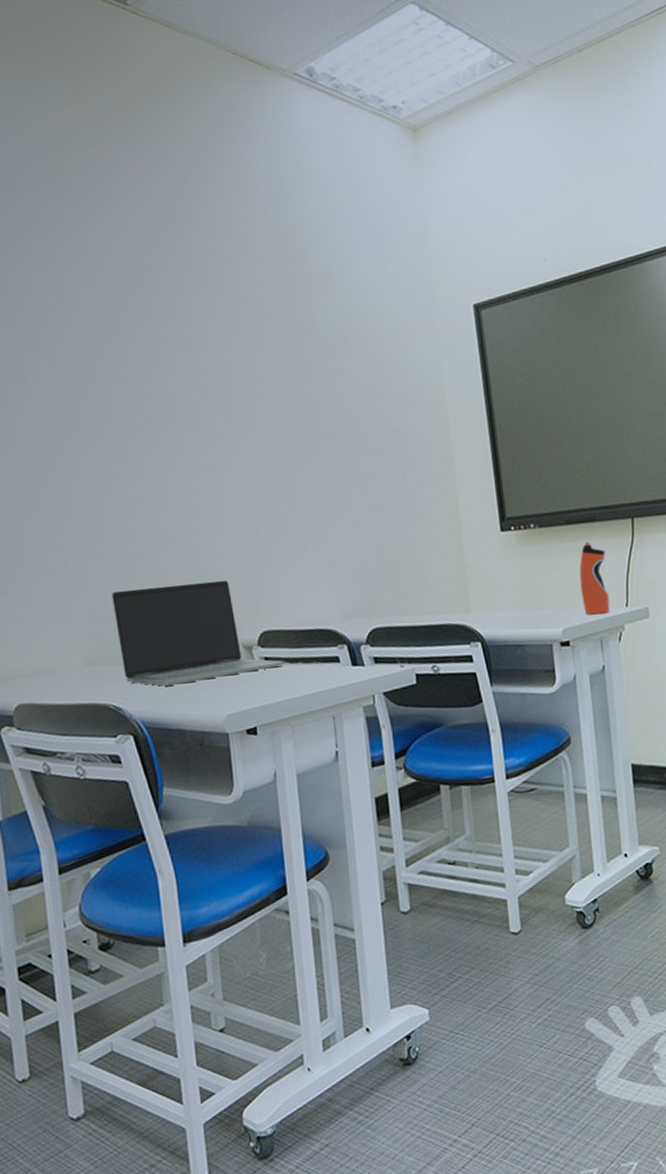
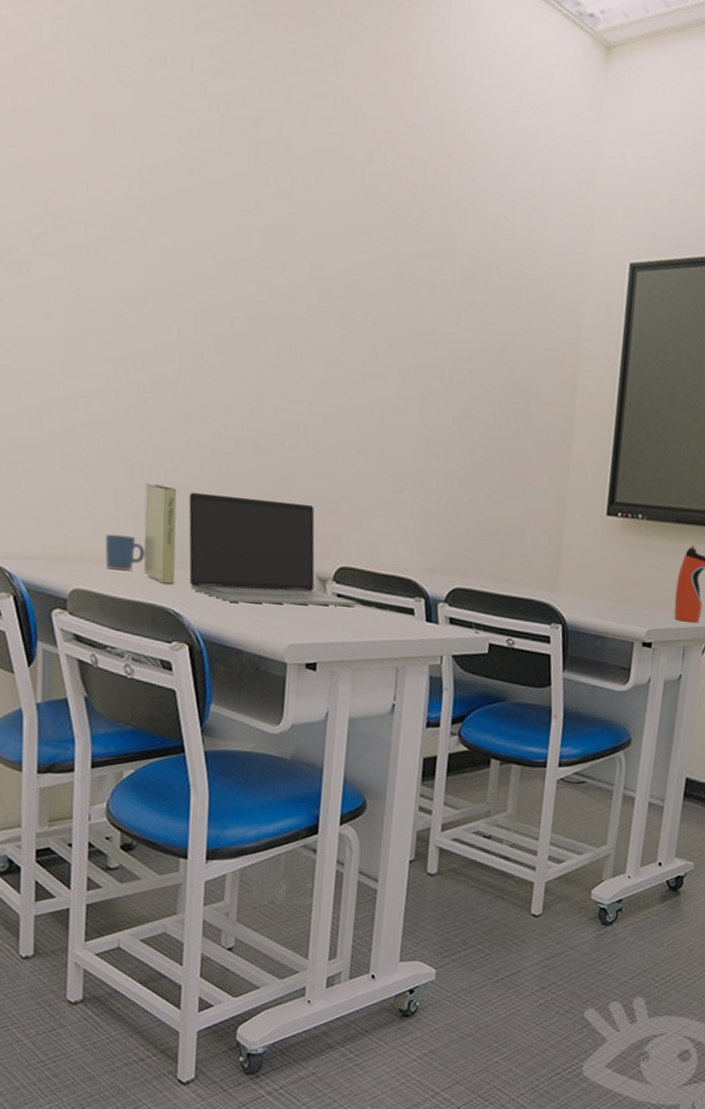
mug: none [40,643,79,679] -> present [105,534,145,571]
book: none [70,591,111,683] -> present [143,483,177,585]

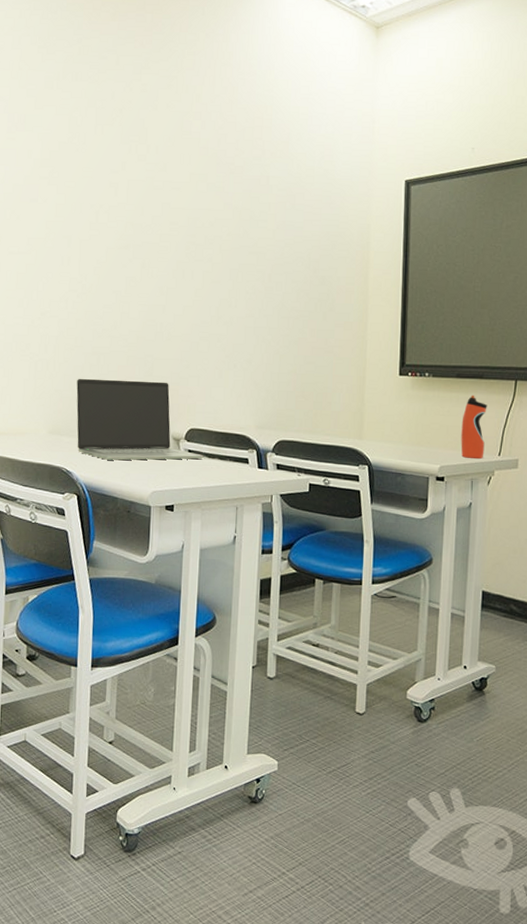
mug: present [105,534,145,571] -> none [16,413,45,441]
book: present [143,483,177,585] -> none [44,374,68,450]

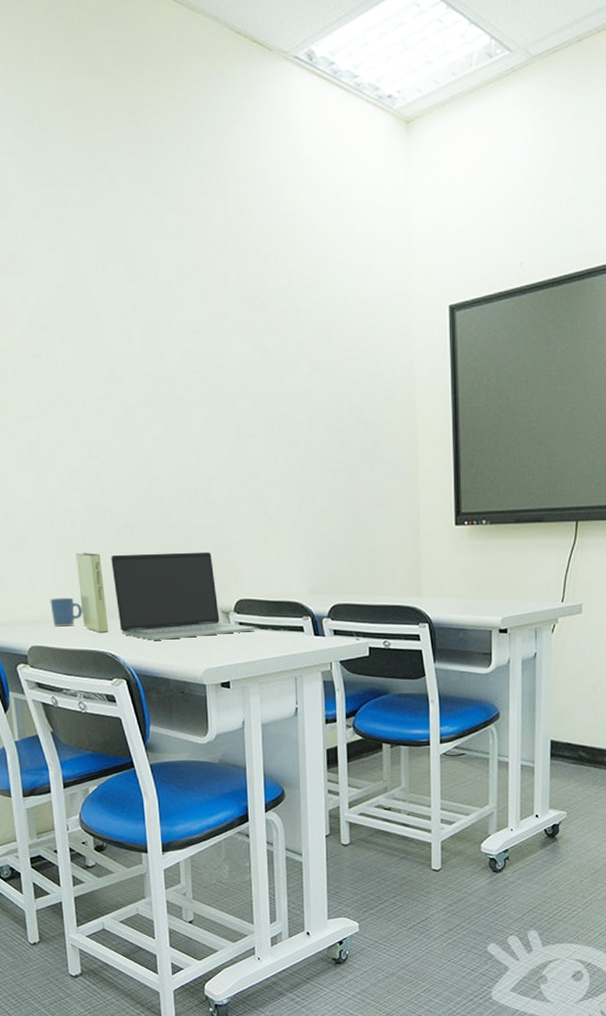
mug: none [16,413,45,441] -> present [50,597,82,627]
book: none [44,374,68,450] -> present [75,553,109,634]
water bottle: present [461,394,487,460] -> none [522,540,548,608]

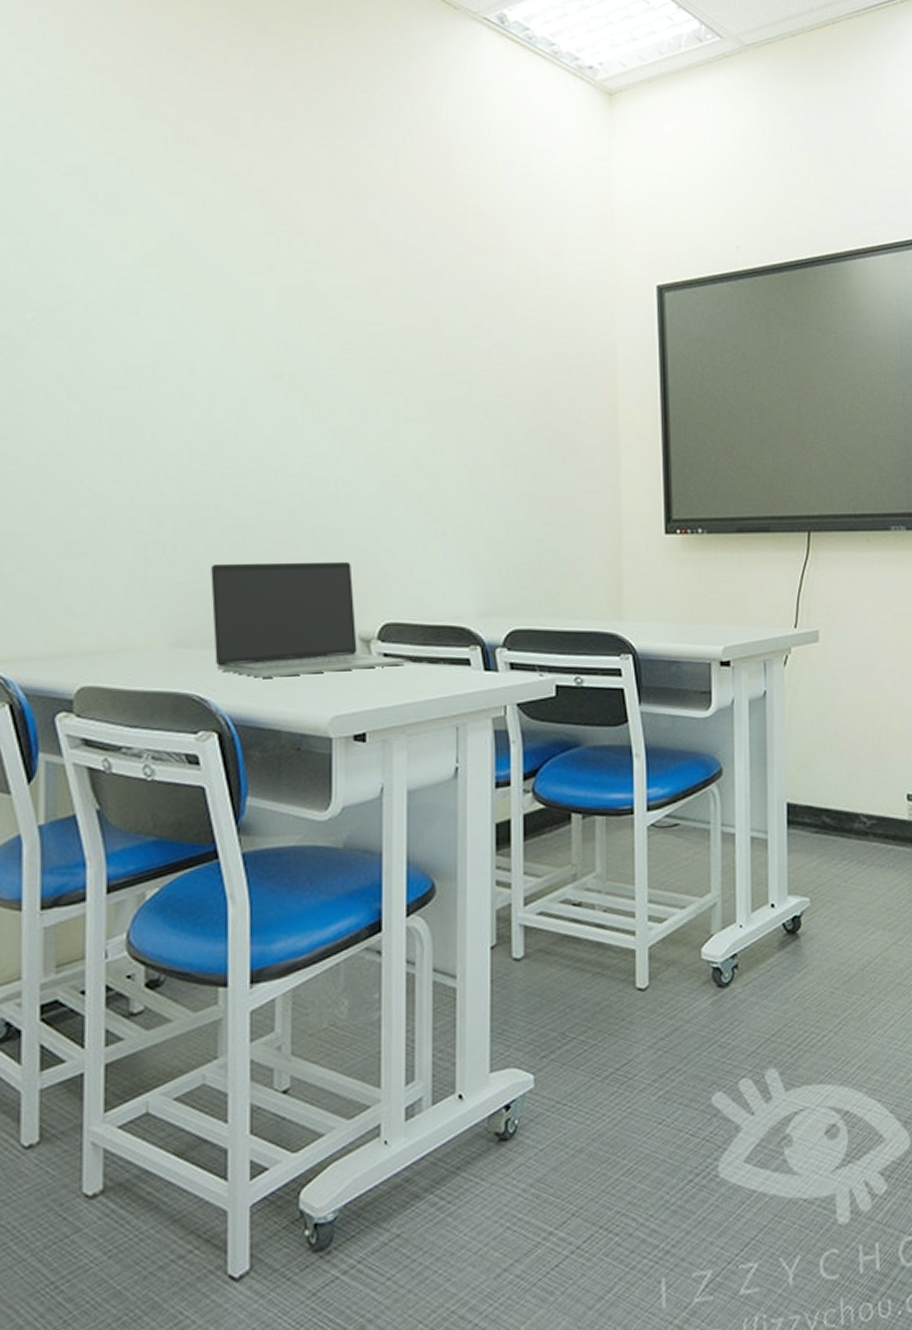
mug: present [50,597,82,627] -> none [116,620,162,660]
book: present [75,553,109,634] -> none [160,561,199,669]

